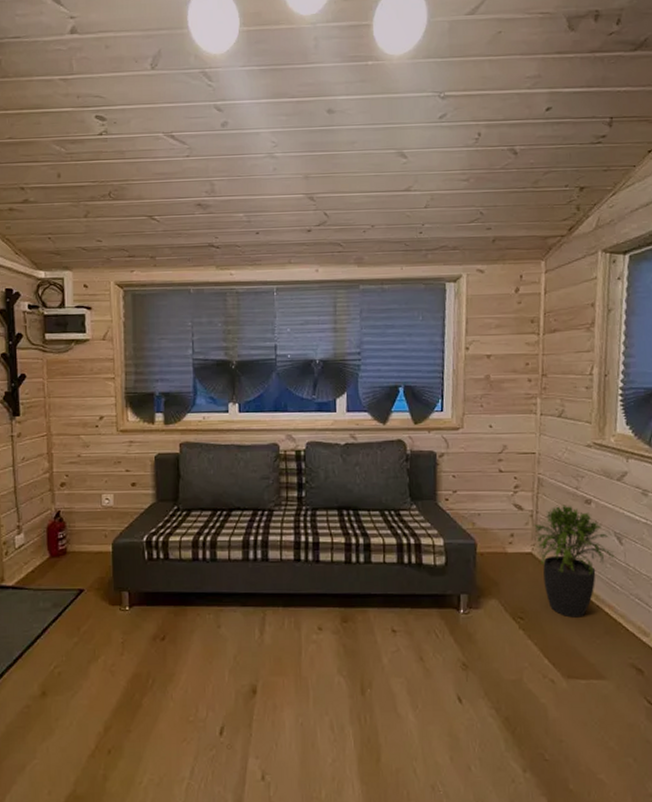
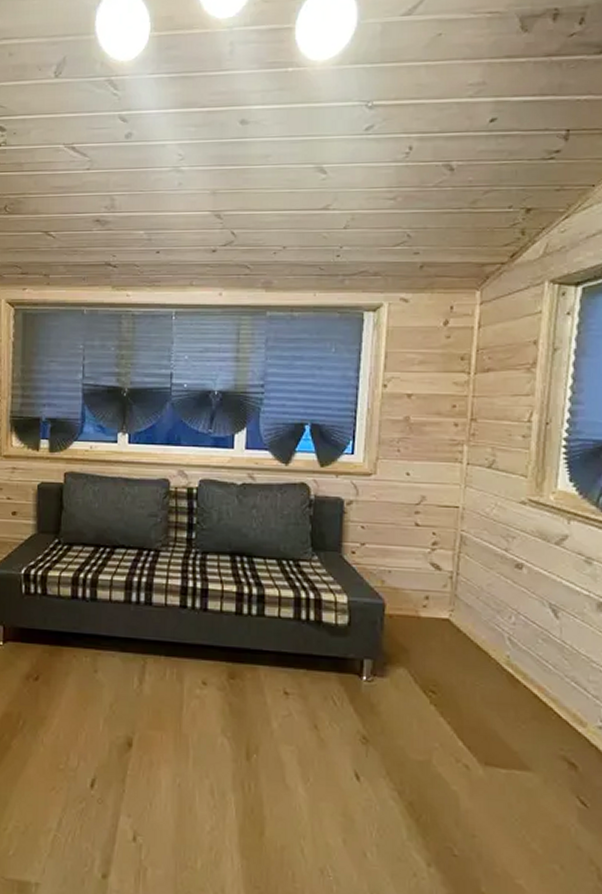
potted plant: present [533,505,615,618] -> none [451,567,548,698]

